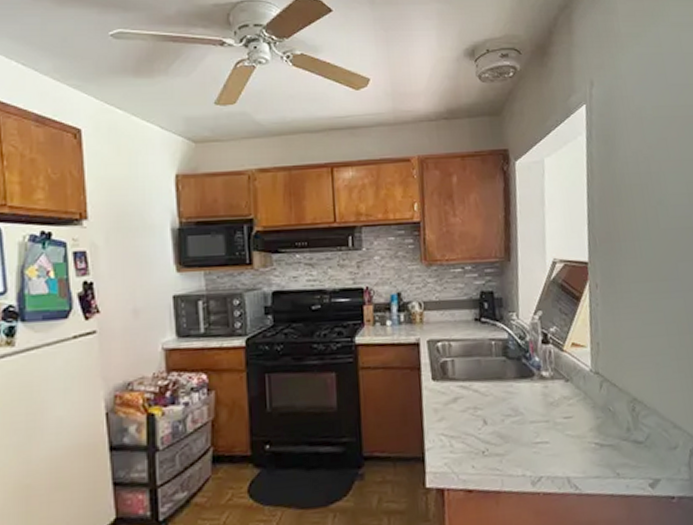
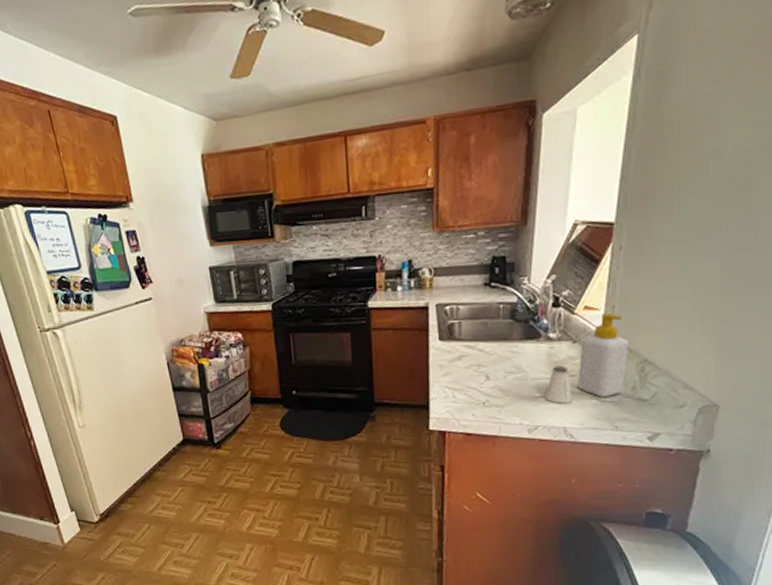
saltshaker: none [544,406,573,450] -> present [544,365,573,404]
soap bottle: none [573,350,619,441] -> present [577,313,629,397]

